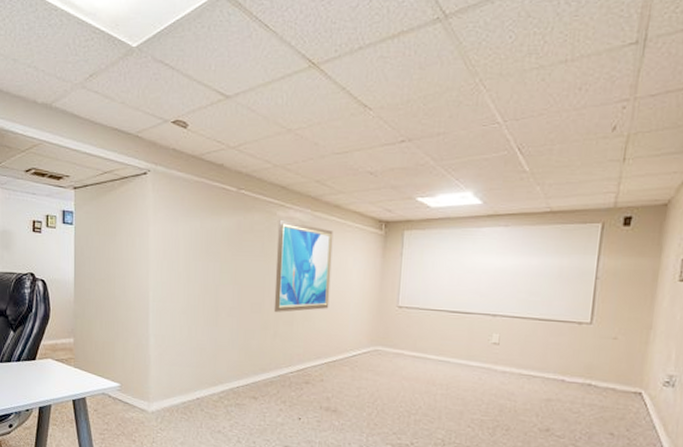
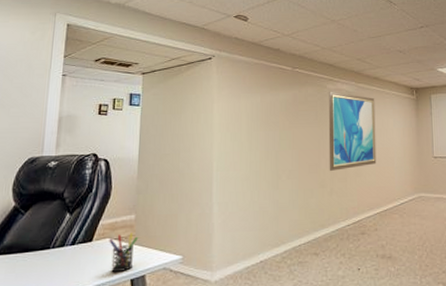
pen holder: none [51,355,77,392] -> present [109,232,138,273]

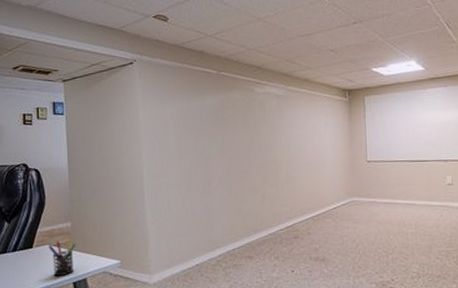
wall art: present [328,91,377,171] -> none [256,95,308,177]

